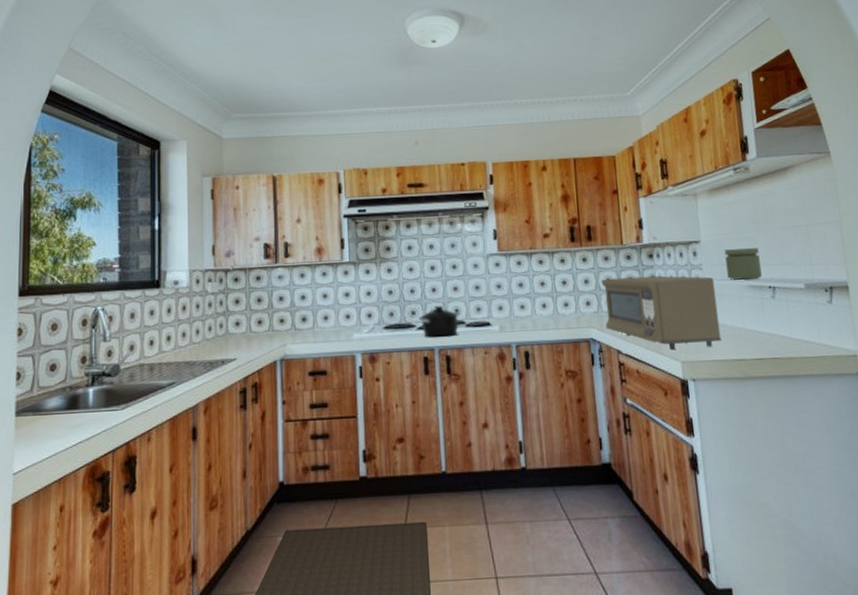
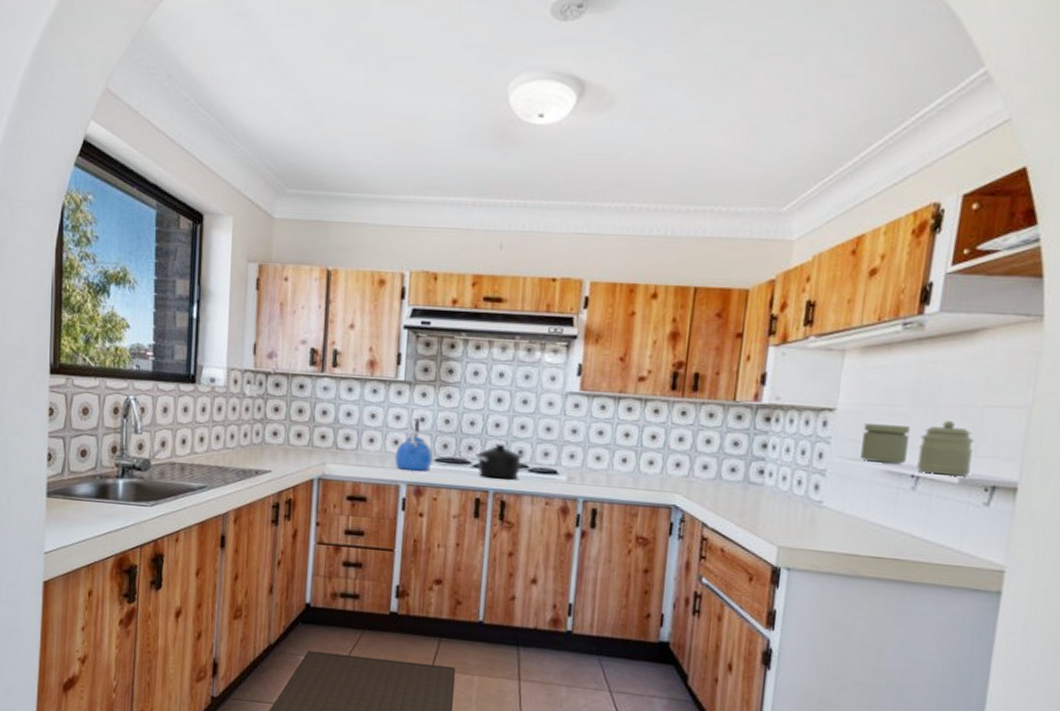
kettle: none [348,293,382,341] -> present [394,418,433,471]
microwave: present [601,275,722,349] -> none [694,439,842,535]
jar: none [768,239,811,284] -> present [917,420,975,477]

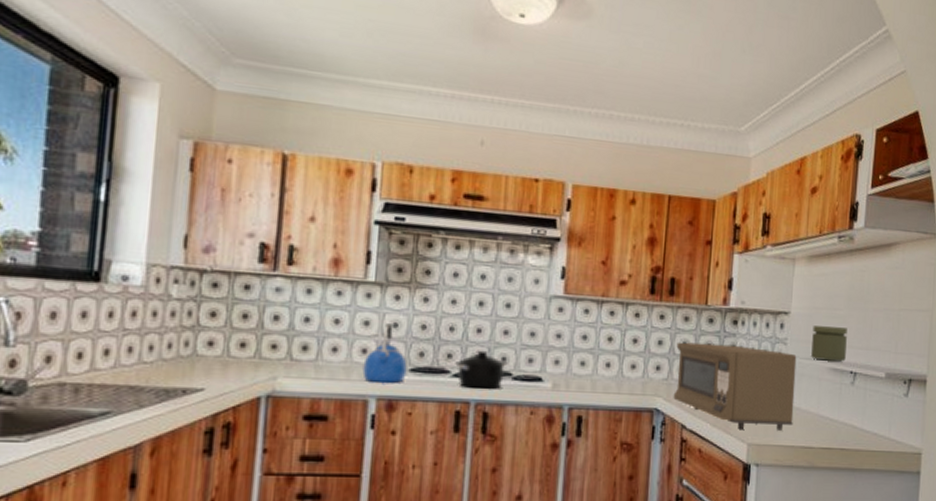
microwave: none [694,439,842,535] -> present [673,342,797,430]
jar: present [917,420,975,477] -> none [854,322,895,371]

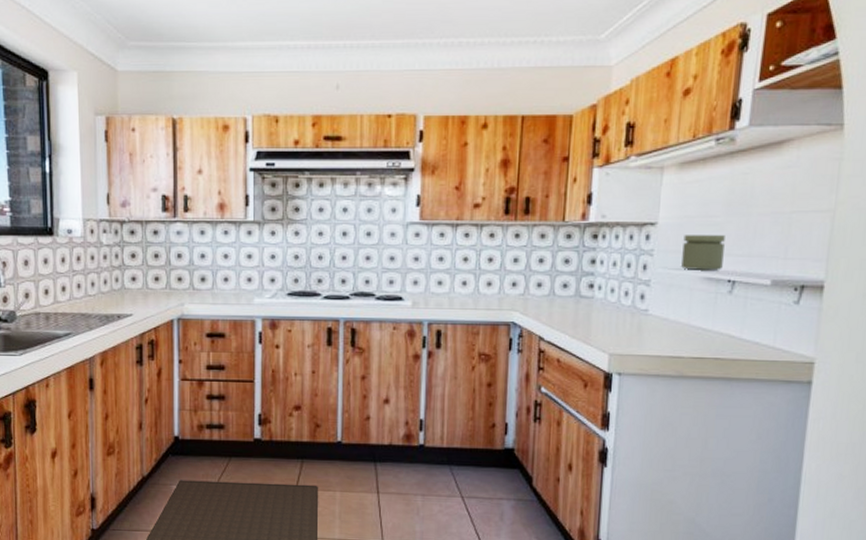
kettle: present [362,323,407,383] -> none [249,256,285,305]
saucepan: present [455,350,508,390] -> none [325,275,371,309]
microwave: present [673,342,797,430] -> none [530,258,665,341]

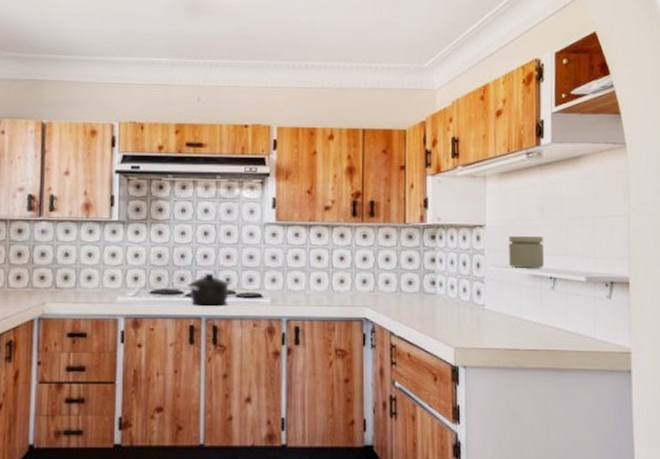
saucepan: none [325,275,371,309] -> present [187,273,231,307]

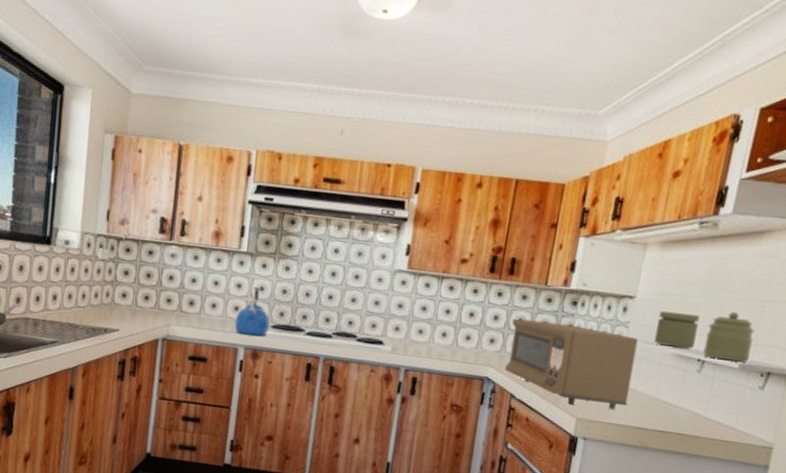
kettle: none [112,254,148,304] -> present [234,287,270,336]
saucepan: present [187,273,231,307] -> none [309,313,354,348]
microwave: none [380,257,497,334] -> present [504,319,639,409]
jar: none [552,229,593,275] -> present [703,311,756,363]

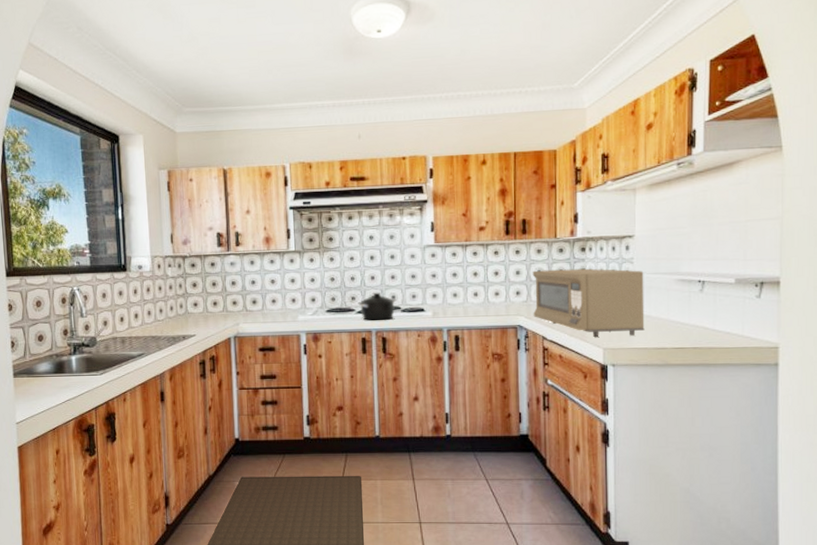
kettle: present [234,287,270,336] -> none [294,279,324,322]
saucepan: none [309,313,354,348] -> present [358,292,397,321]
jar: present [654,311,700,349] -> none [658,243,693,274]
jar: present [703,311,756,363] -> none [702,234,743,278]

